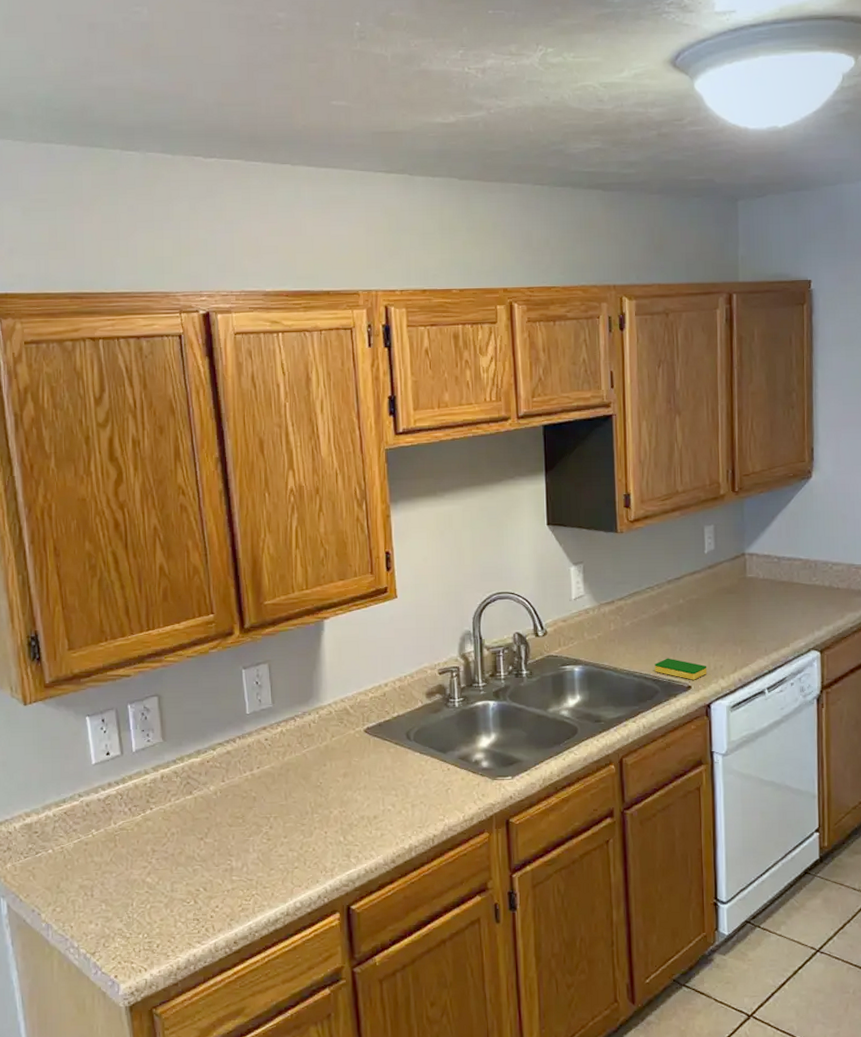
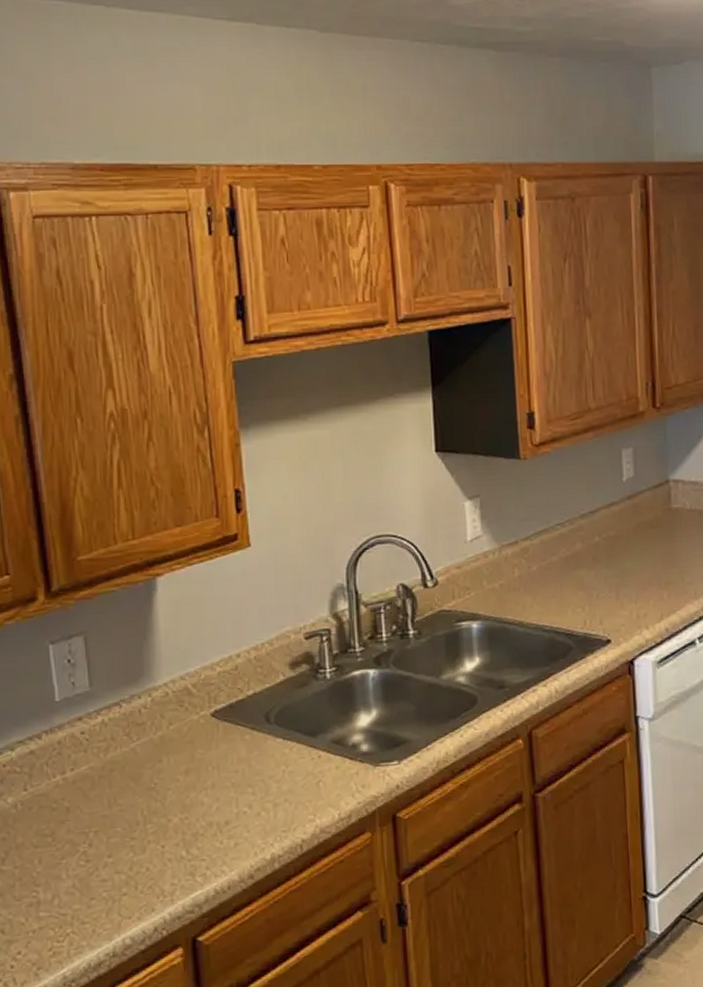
dish sponge: present [655,658,707,680] -> none [567,607,629,633]

